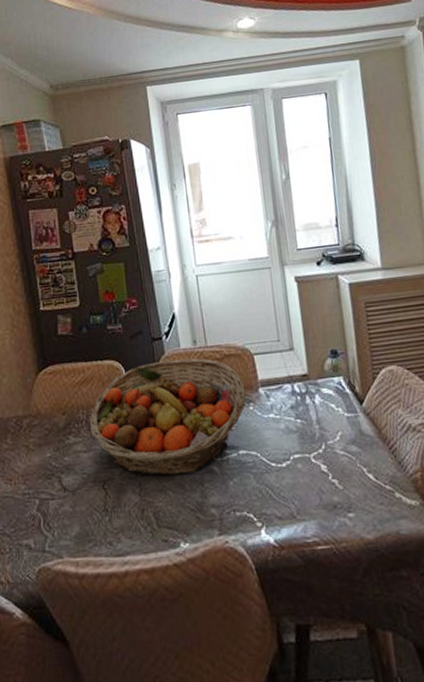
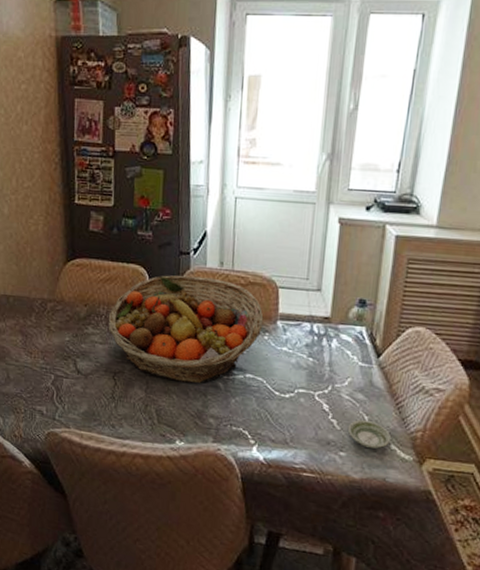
saucer: none [349,472,394,503] -> present [347,419,391,450]

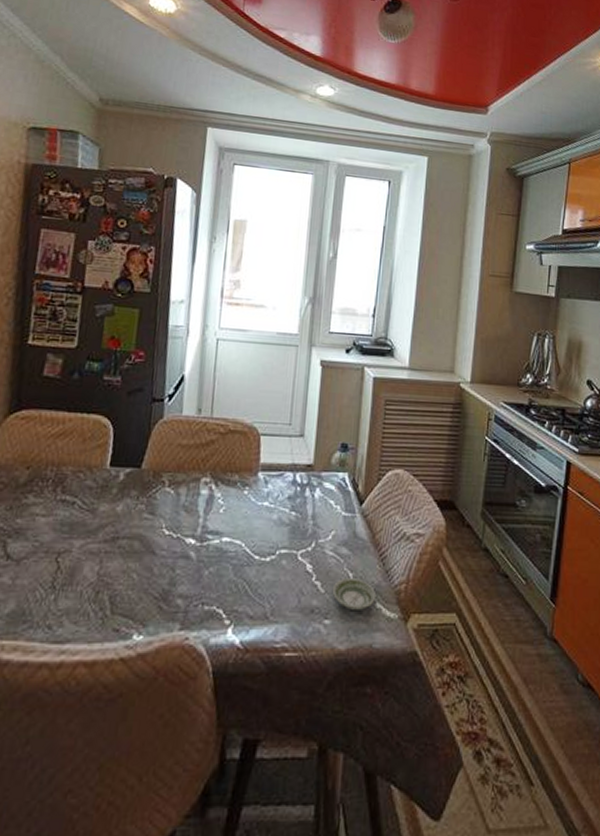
fruit basket: present [108,275,264,384] -> none [54,425,244,556]

